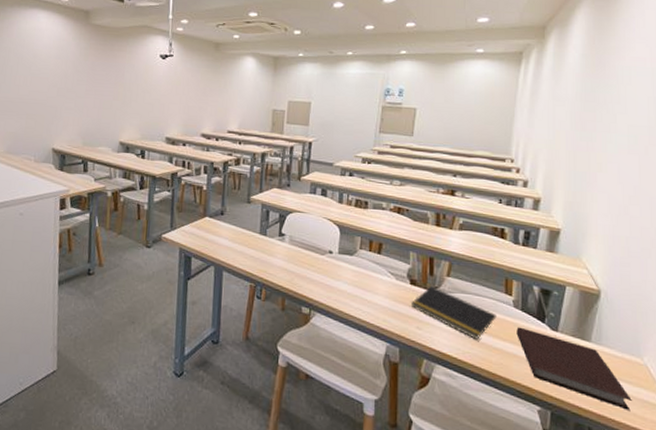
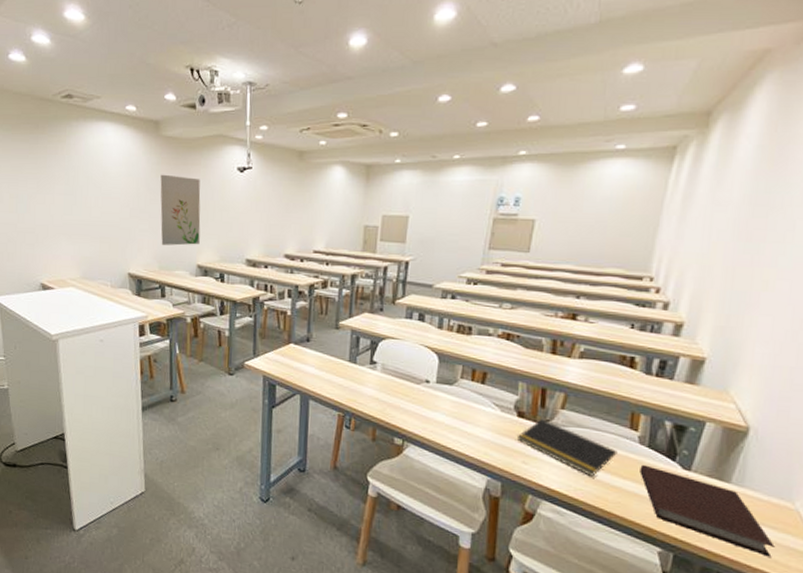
wall art: none [86,58,126,124] -> present [160,174,201,246]

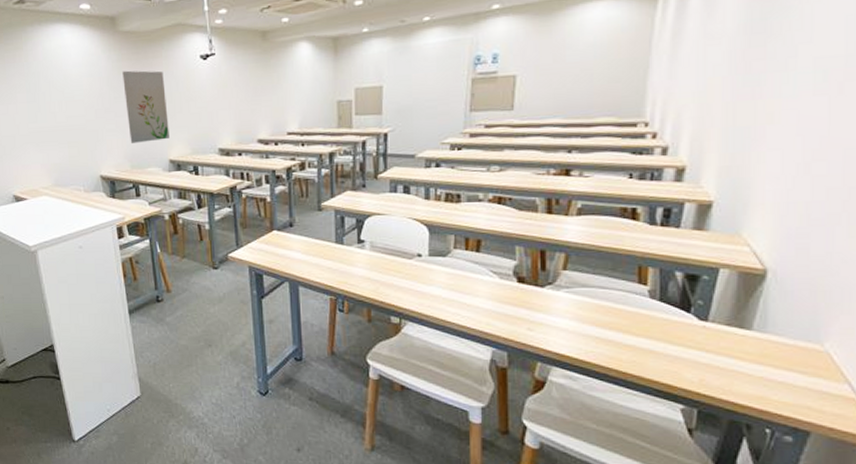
notepad: present [518,419,618,476] -> none [520,282,627,337]
notebook: present [639,464,775,557] -> none [653,319,806,404]

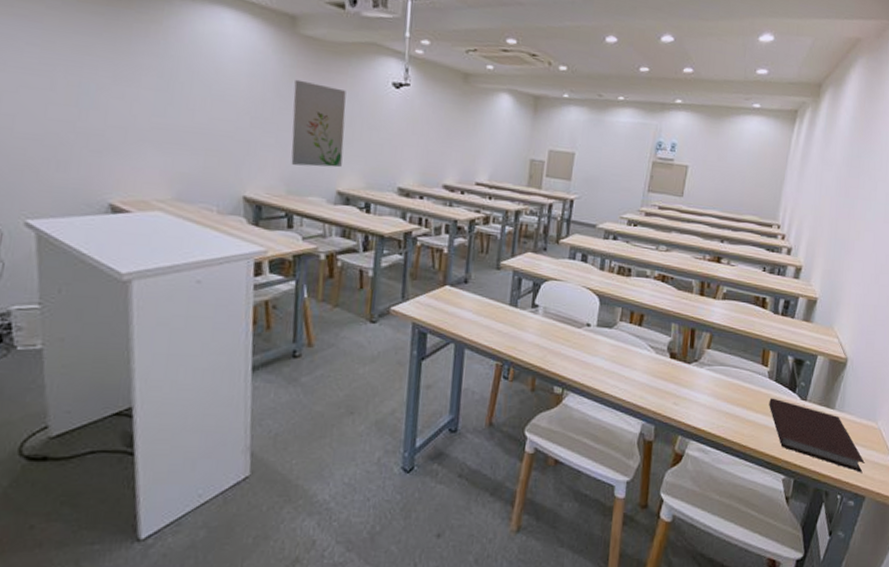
notebook: none [653,319,806,404] -> present [769,398,865,473]

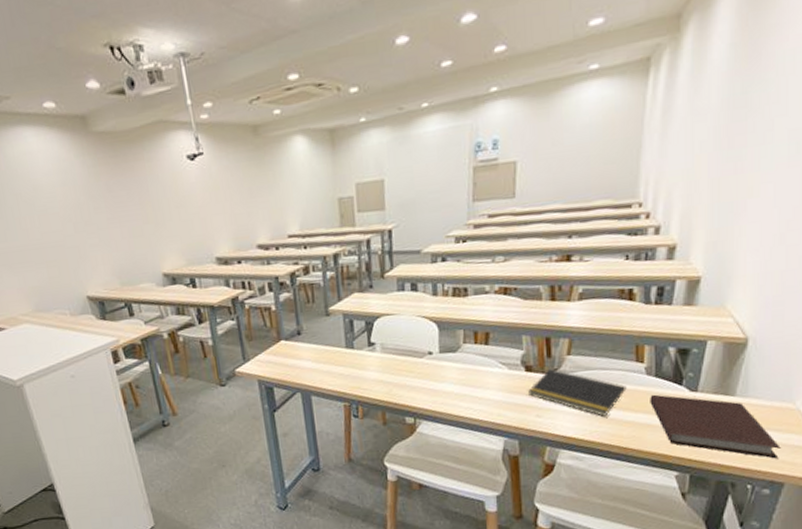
wall art: present [291,79,346,168] -> none [100,175,161,258]
notepad: none [670,359,752,412] -> present [528,369,627,416]

